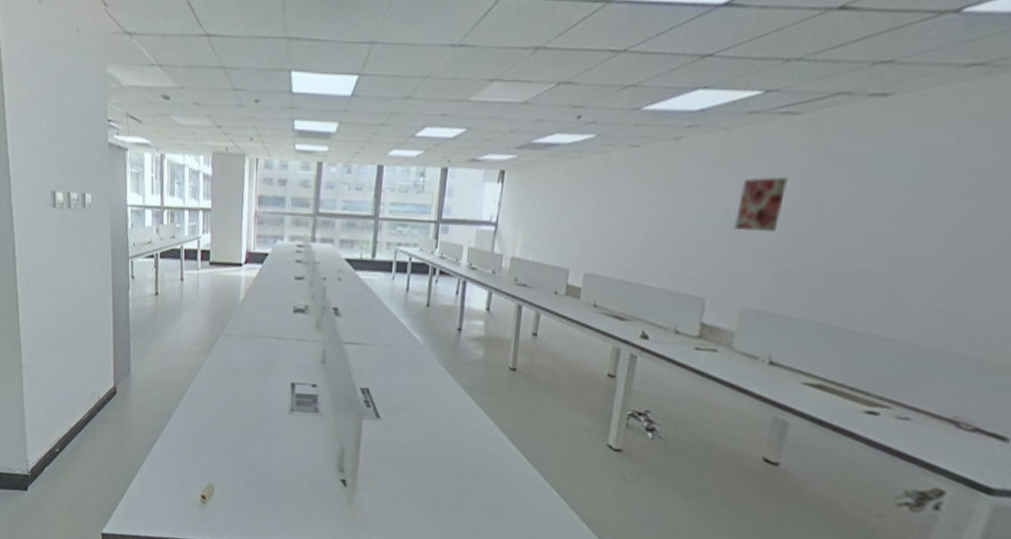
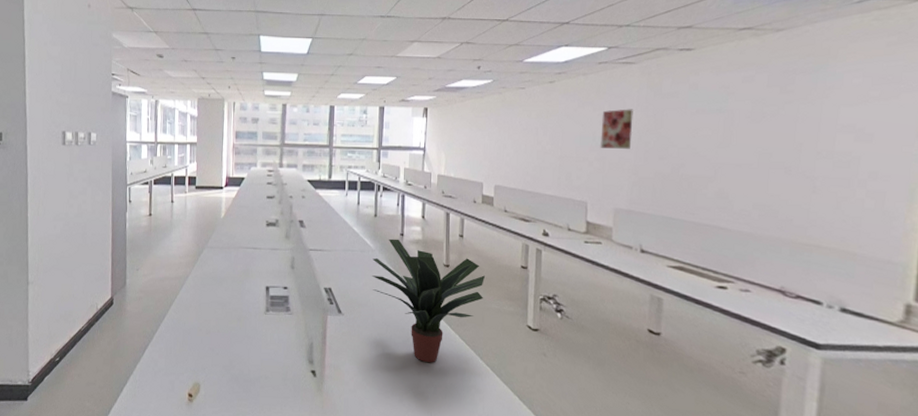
potted plant: none [419,334,560,480] -> present [372,238,485,363]

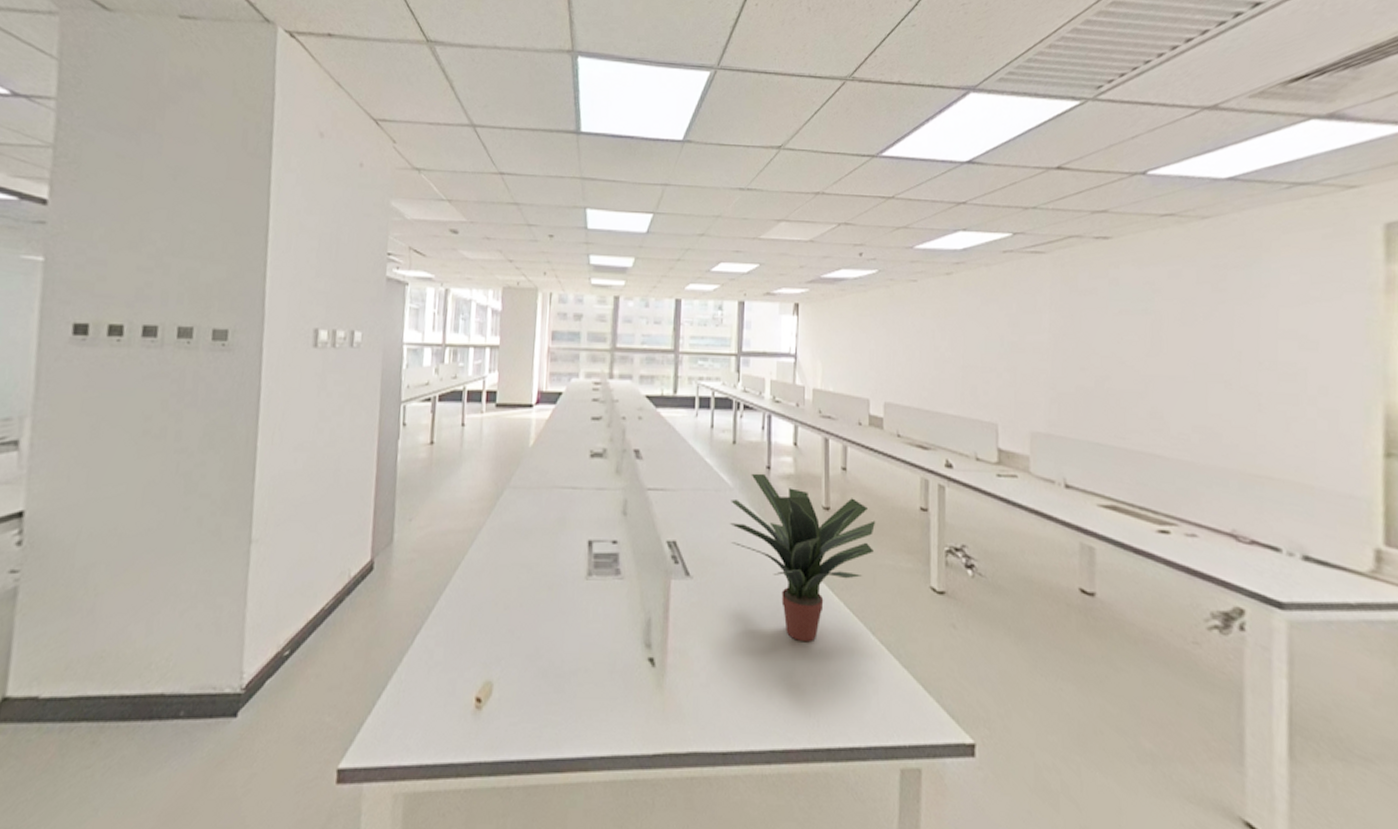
wall art: present [599,109,633,149] -> none [1009,308,1047,357]

